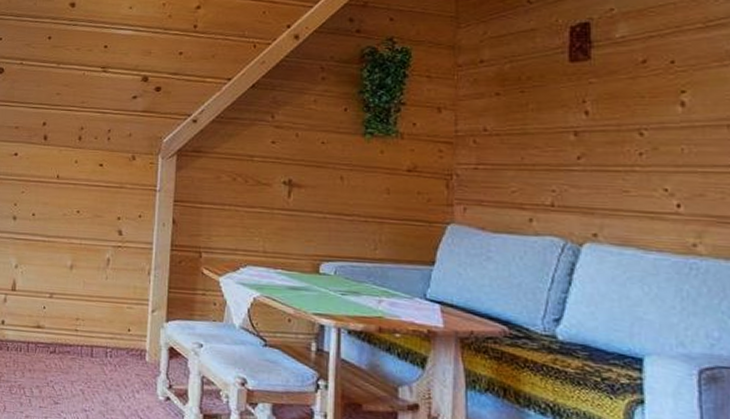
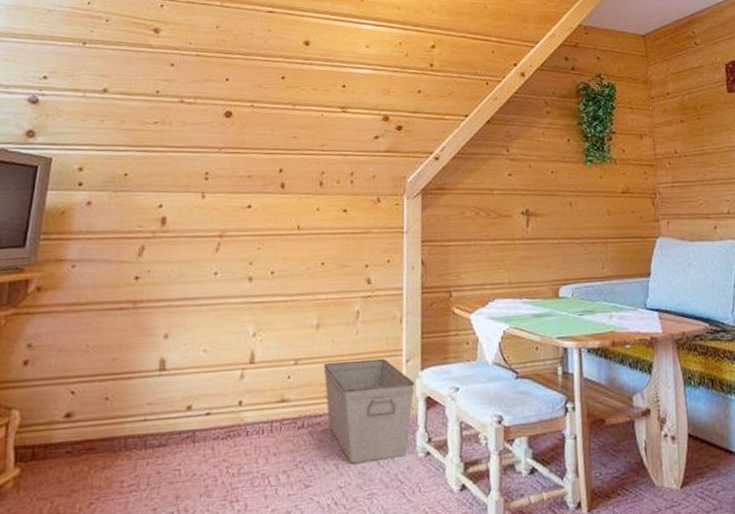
storage bin: none [74,300,159,396] -> present [323,358,415,464]

